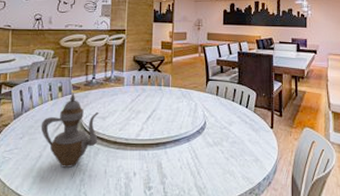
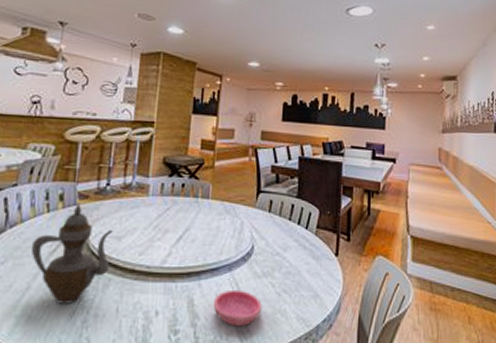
saucer: none [177,155,215,184] -> present [213,289,262,327]

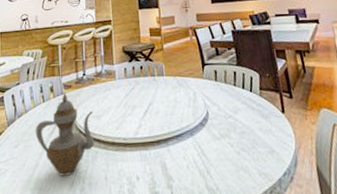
saucer: present [213,289,262,327] -> none [182,151,226,186]

